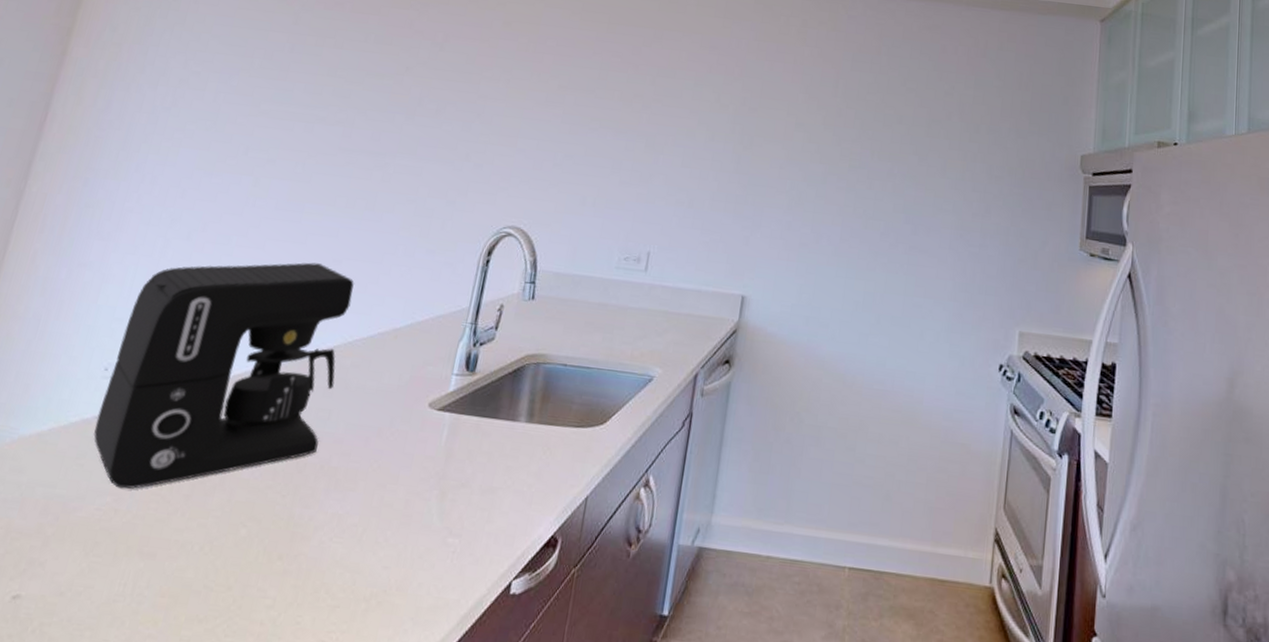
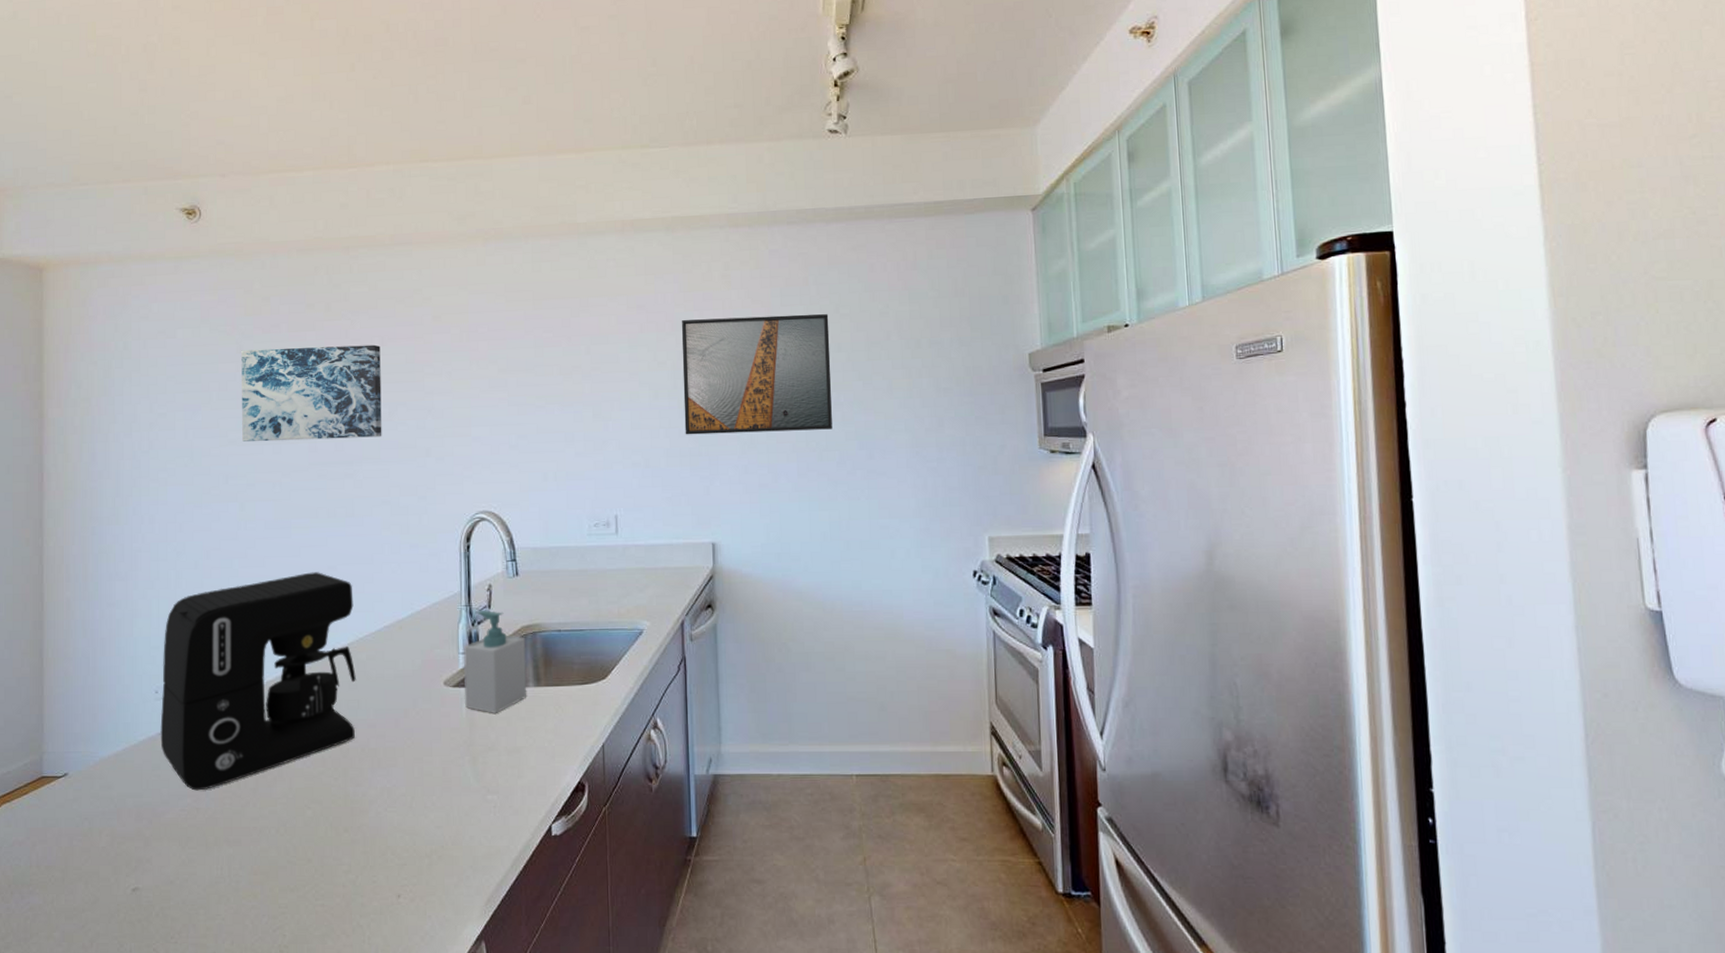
wall art: none [274,22,443,133] -> present [241,344,382,442]
soap bottle: none [446,331,528,446] -> present [464,611,527,713]
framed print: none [734,68,896,199] -> present [681,314,832,435]

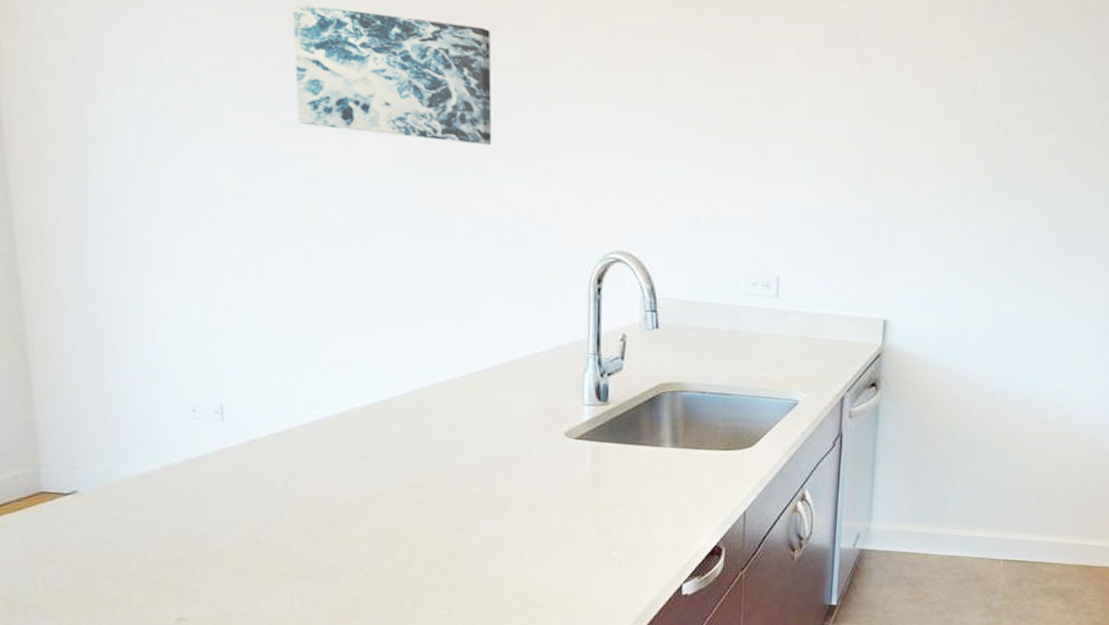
coffee maker: present [160,572,356,791] -> none [200,294,457,523]
soap bottle: present [464,611,527,713] -> none [588,362,664,471]
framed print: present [681,314,832,435] -> none [865,65,1043,216]

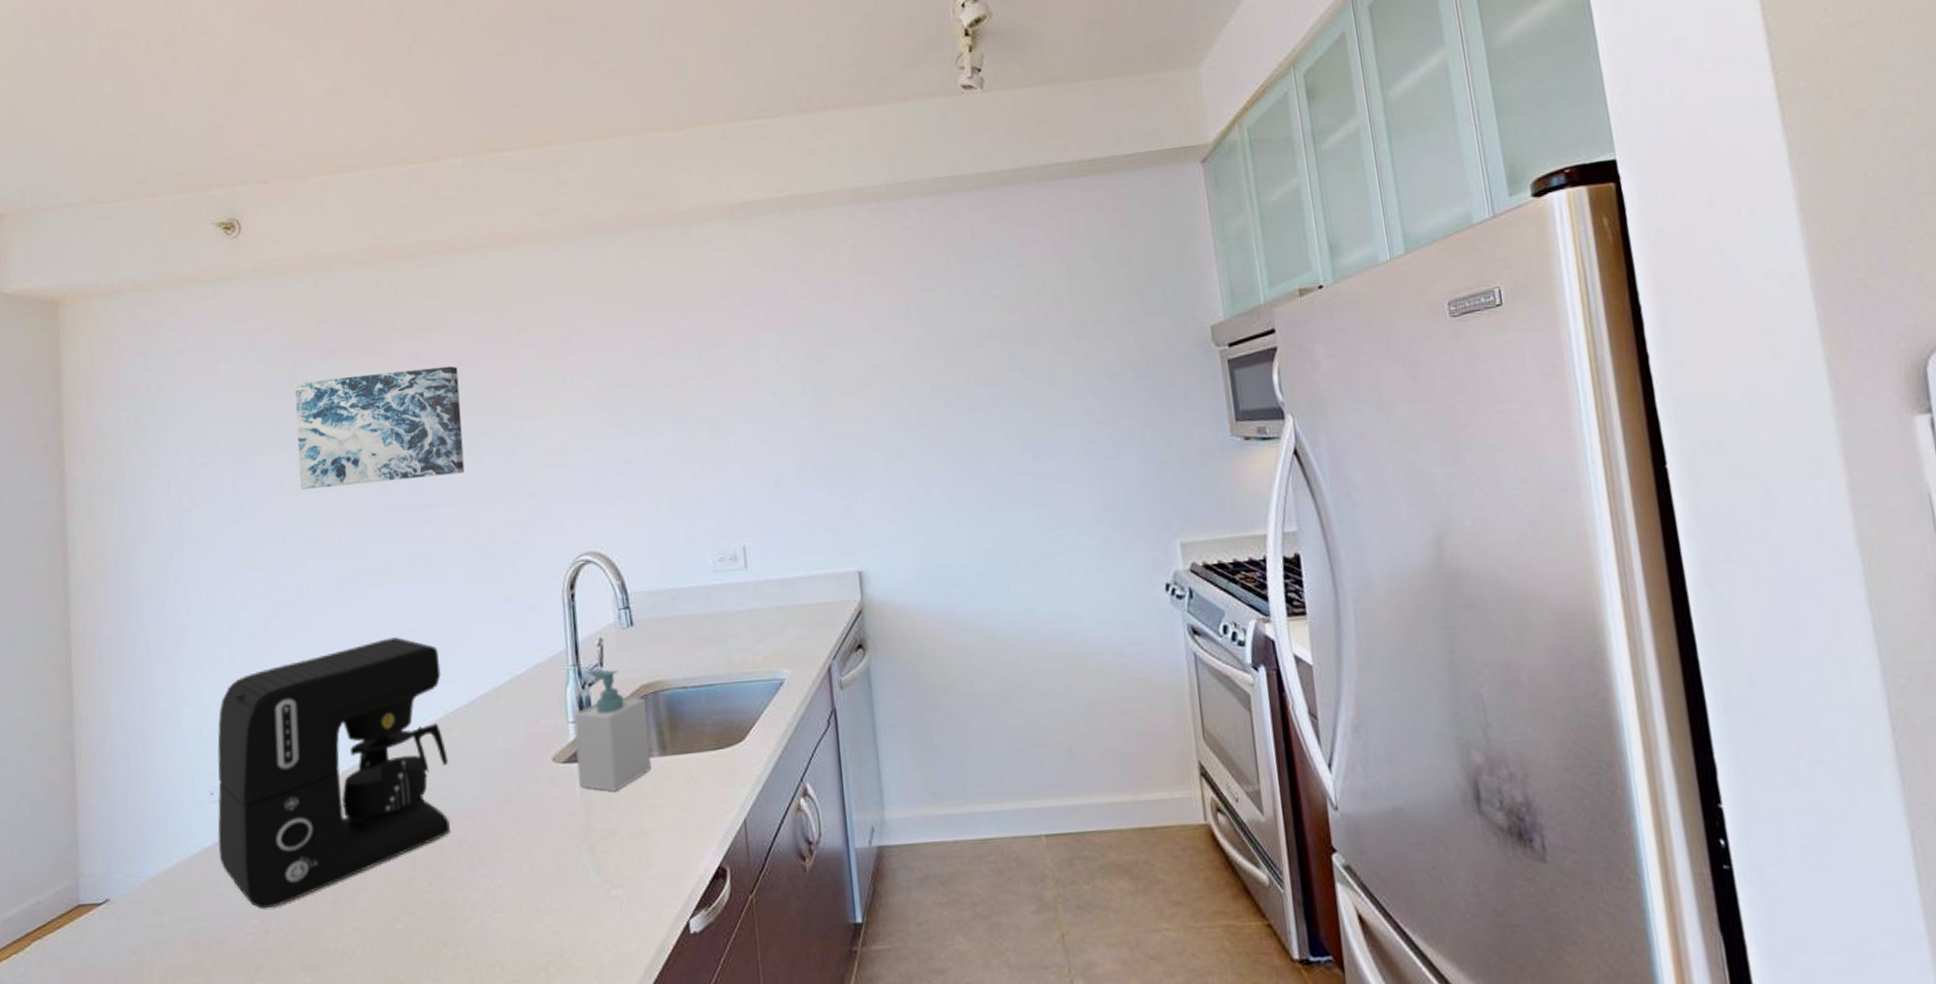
coffee maker: none [200,294,457,523] -> present [217,637,450,909]
soap bottle: none [588,362,664,471] -> present [574,669,652,791]

